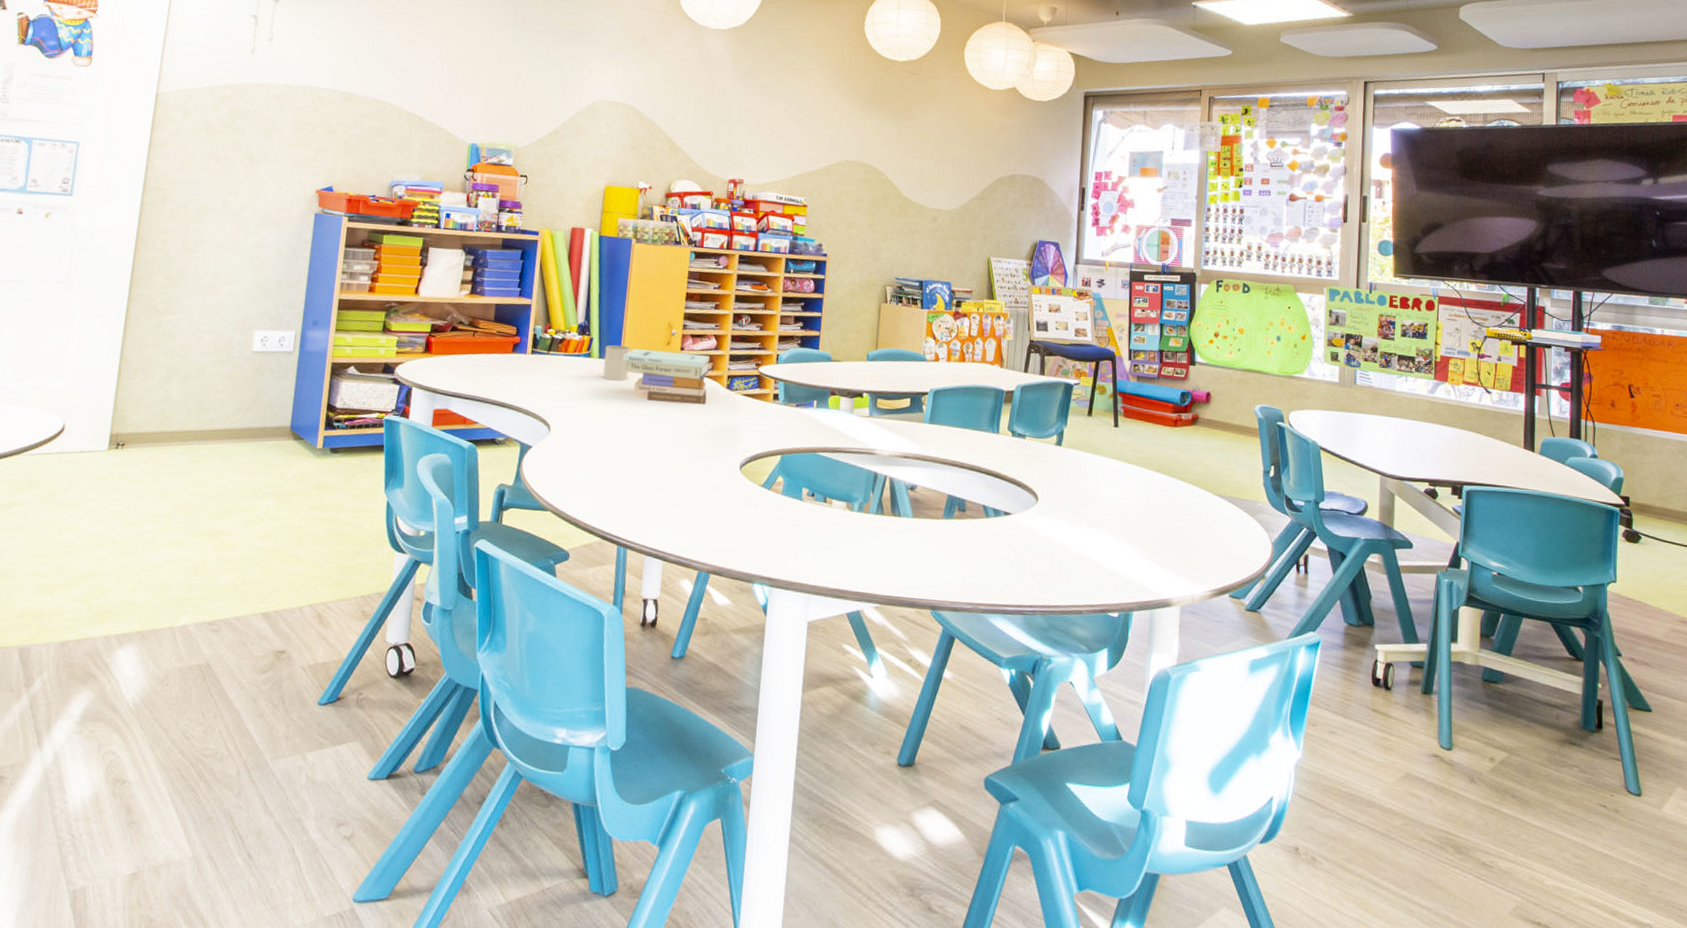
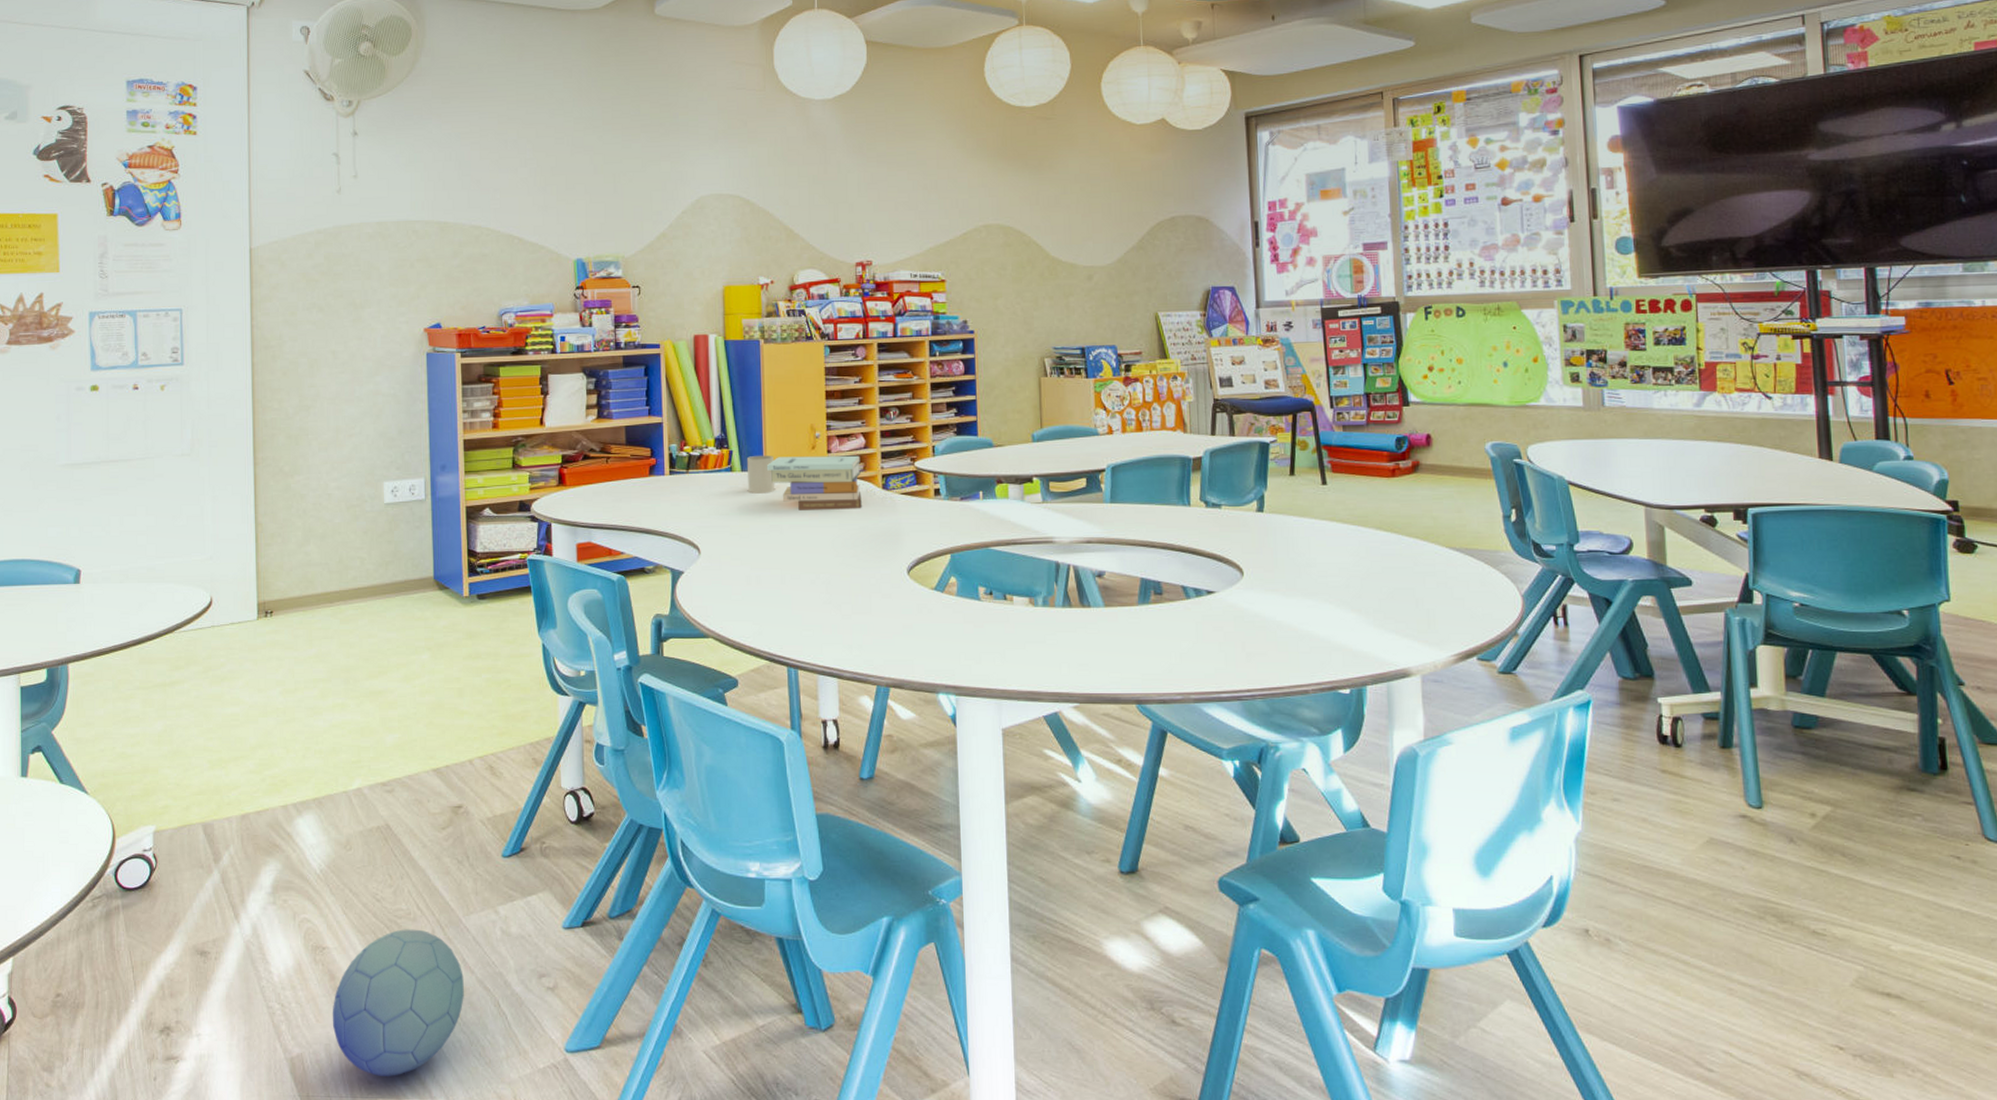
ball: none [121,768,262,915] -> present [332,929,464,1076]

